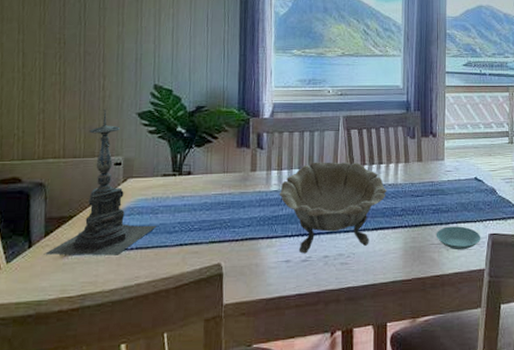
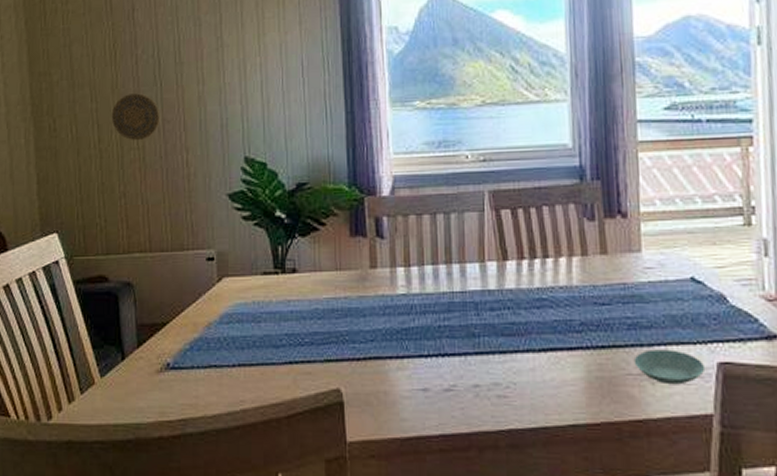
decorative plate: none [36,30,83,68] -> present [111,93,160,141]
candle holder: present [45,108,157,256] -> none [139,189,260,373]
decorative bowl: present [279,162,387,254] -> none [408,255,558,381]

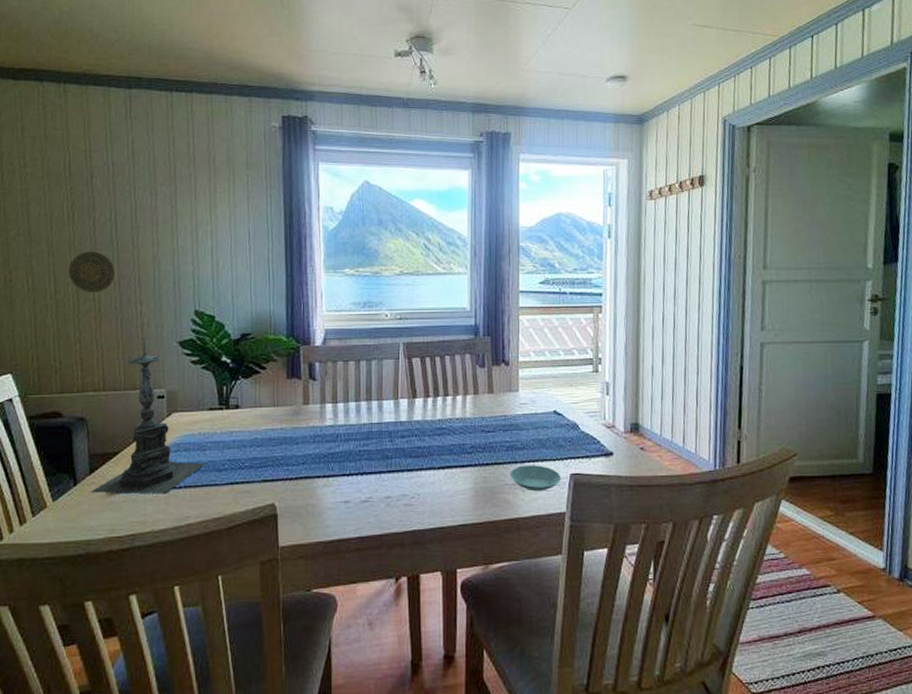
candle holder: none [139,189,260,373] -> present [91,337,205,494]

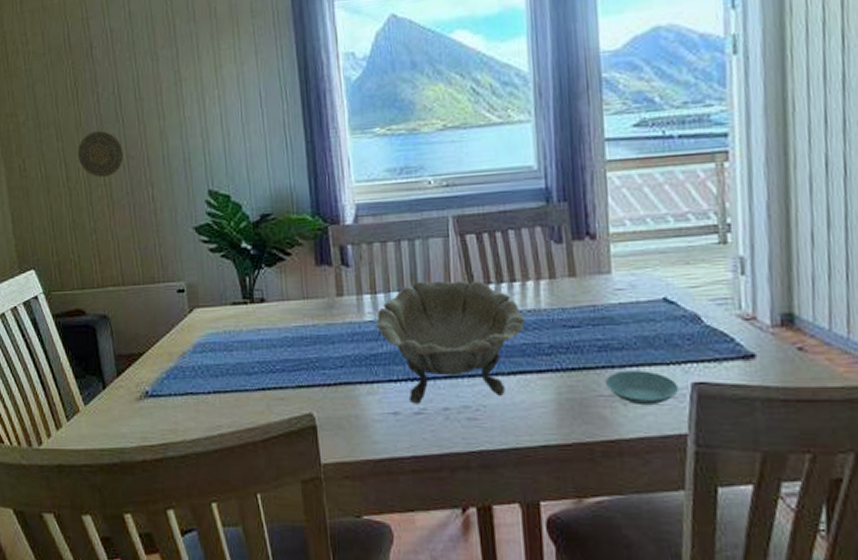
candle holder: present [91,337,205,494] -> none [120,224,233,400]
decorative bowl: none [334,394,454,494] -> present [375,281,526,404]

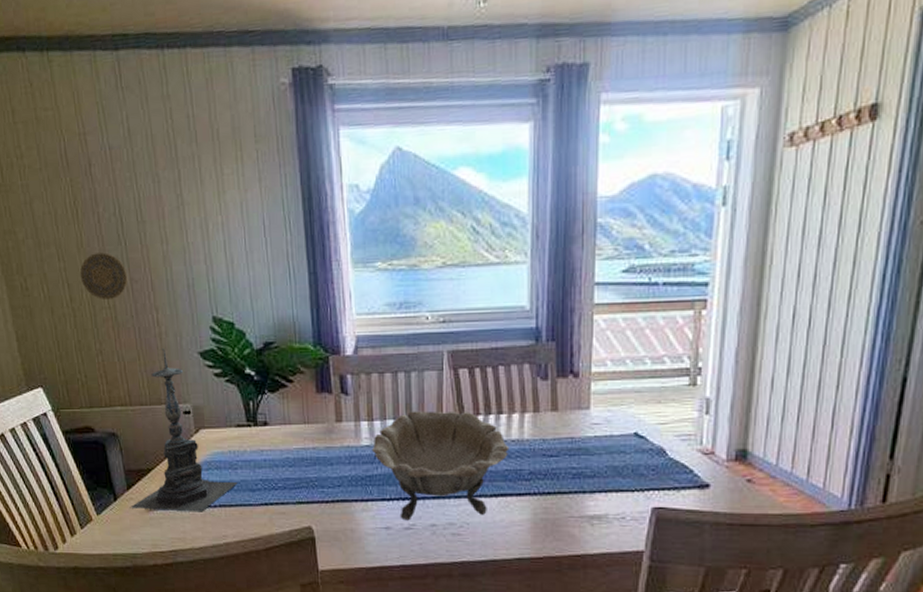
candle holder: none [120,224,233,400] -> present [131,348,238,512]
saucer: present [605,370,680,406] -> none [576,496,641,526]

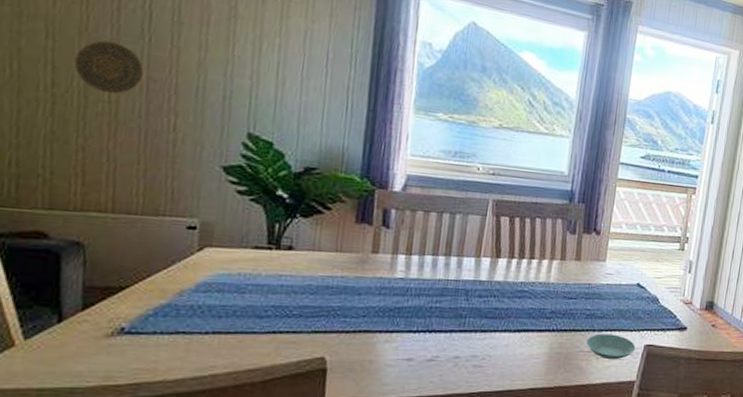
candle holder: present [131,348,238,512] -> none [82,155,243,339]
decorative bowl: present [371,411,510,521] -> none [405,249,537,353]
saucer: none [576,496,641,526] -> present [586,334,636,360]

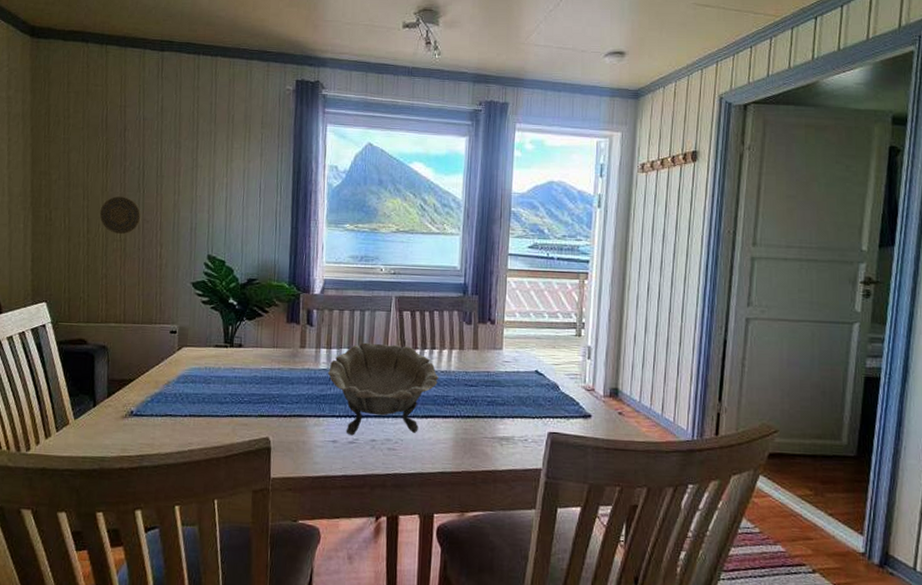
decorative bowl: none [405,249,537,353] -> present [327,342,439,436]
saucer: present [586,334,636,360] -> none [489,420,540,447]

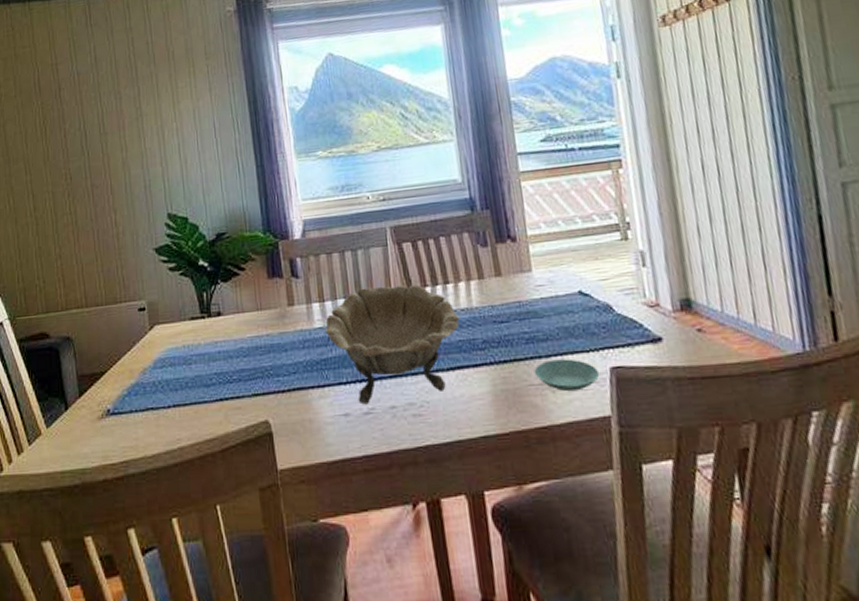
decorative plate: present [99,196,141,235] -> none [44,163,89,207]
saucer: none [489,420,540,447] -> present [534,358,600,392]

